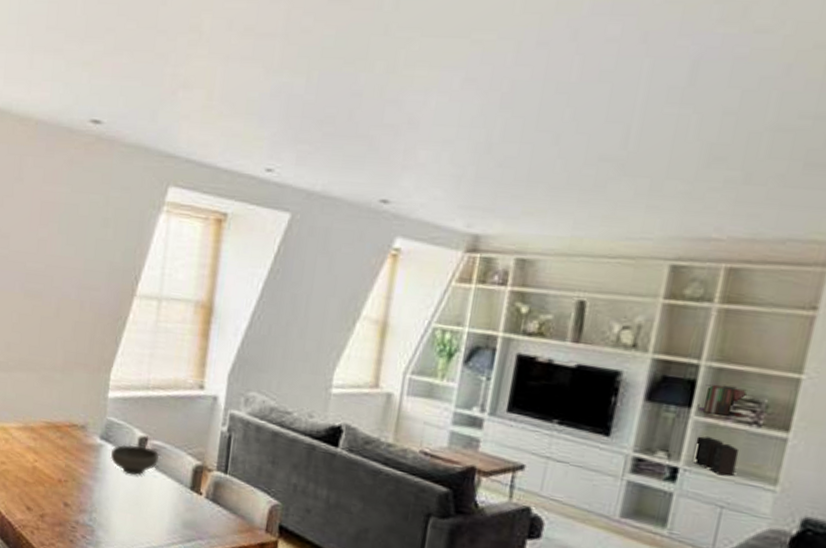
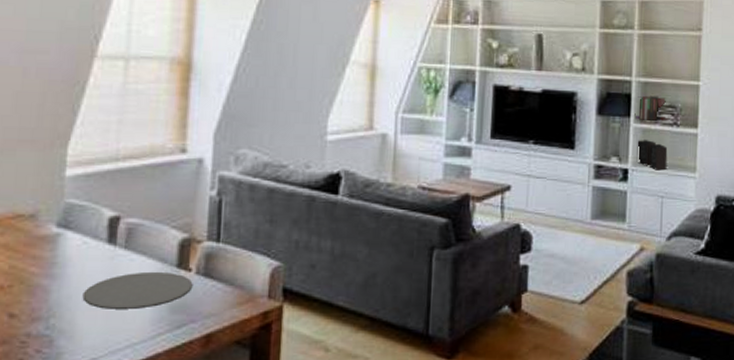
bowl: present [111,444,160,475] -> none [73,227,137,264]
placemat: none [117,487,203,519] -> present [82,271,193,309]

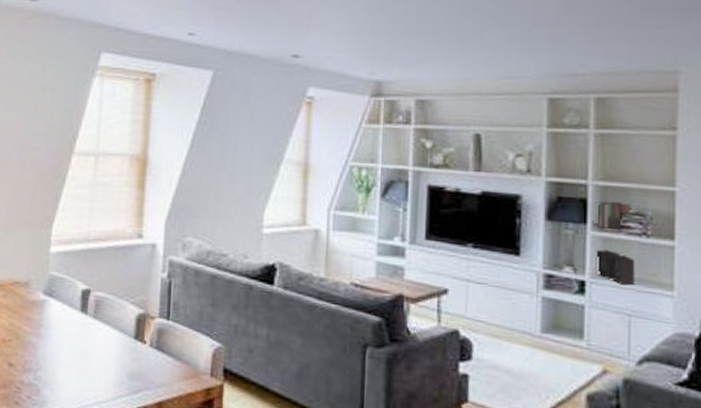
placemat: present [82,271,193,309] -> none [61,339,147,372]

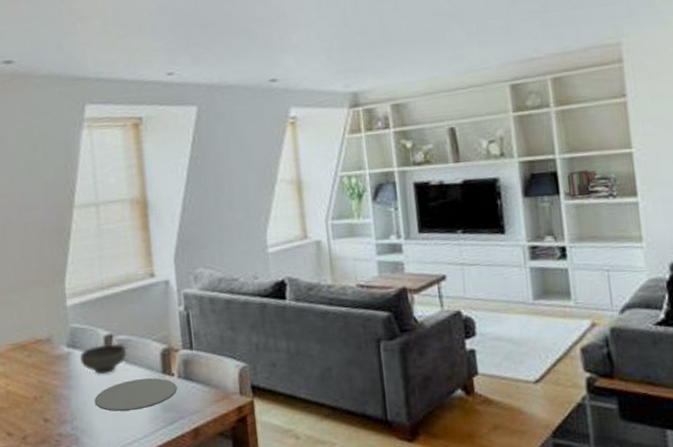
bowl: none [55,298,103,329] -> present [80,343,127,375]
placemat: none [61,339,147,372] -> present [94,377,177,411]
speaker: present [596,250,635,286] -> none [571,215,609,245]

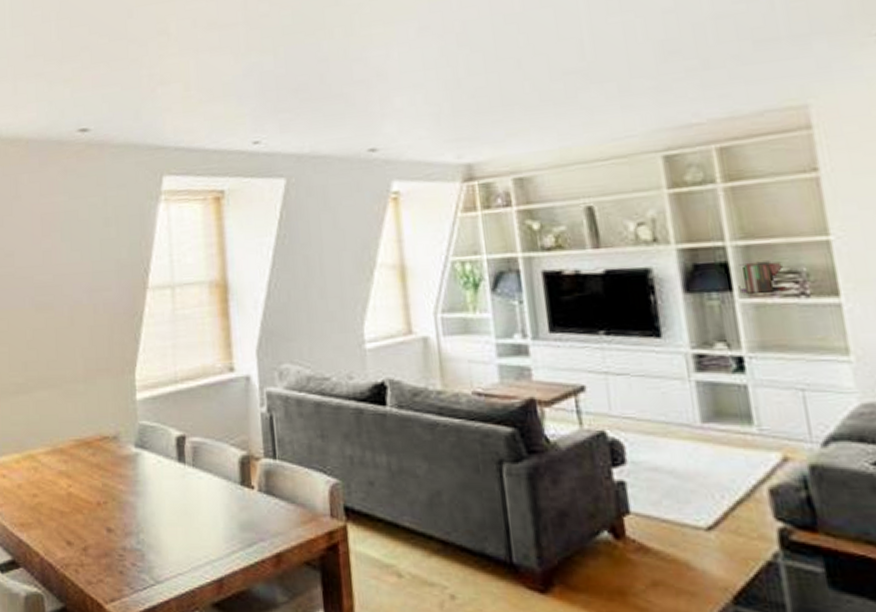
bowl: present [80,343,127,375] -> none [149,446,201,481]
placemat: present [94,377,177,411] -> none [163,489,257,526]

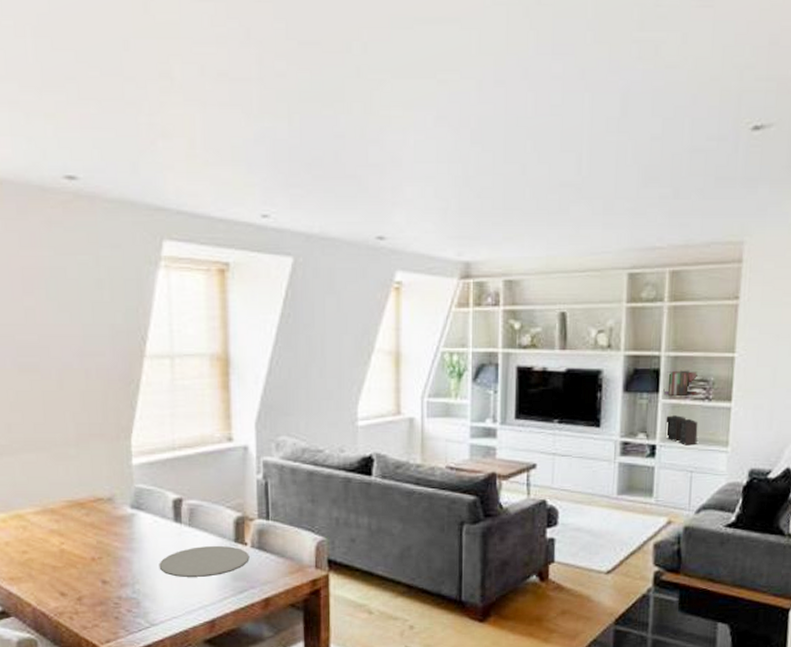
placemat: none [163,489,257,526] -> present [159,545,250,577]
speaker: none [749,318,803,356] -> present [666,415,698,446]

